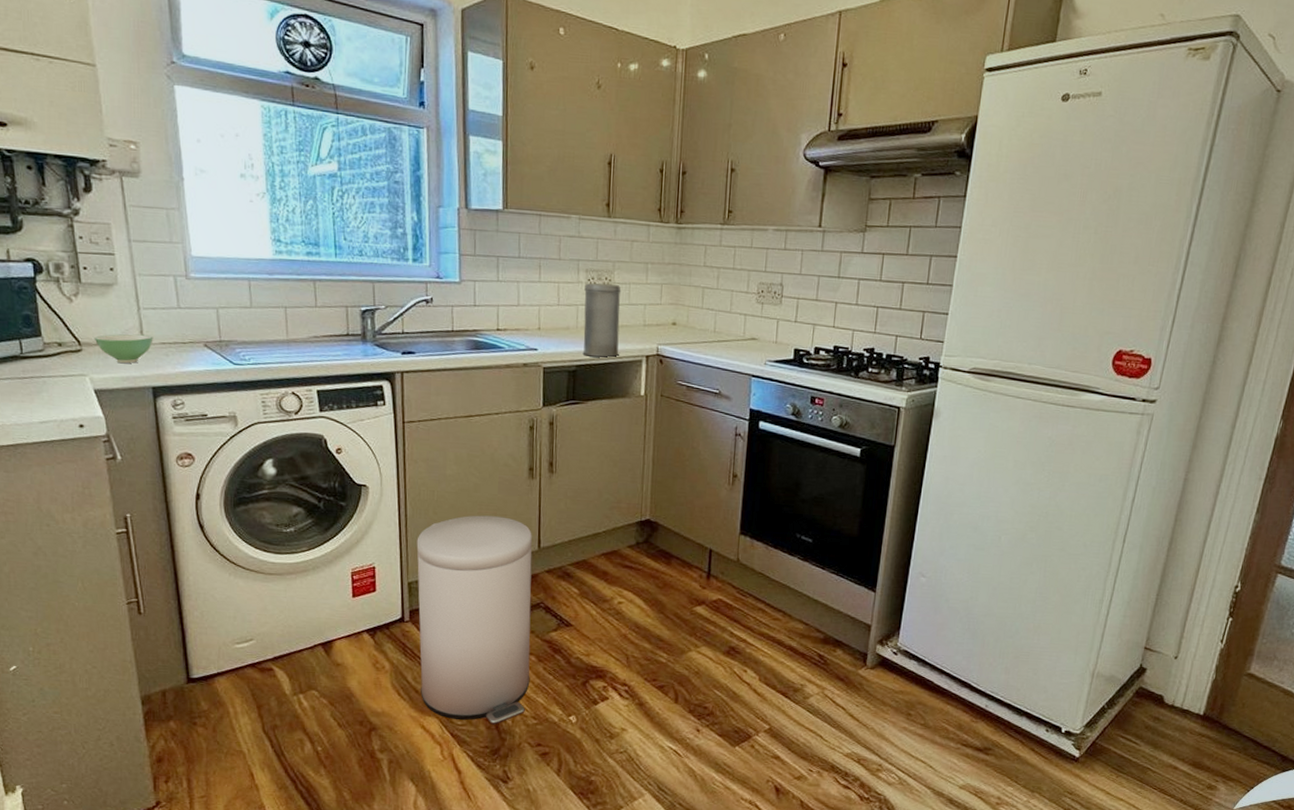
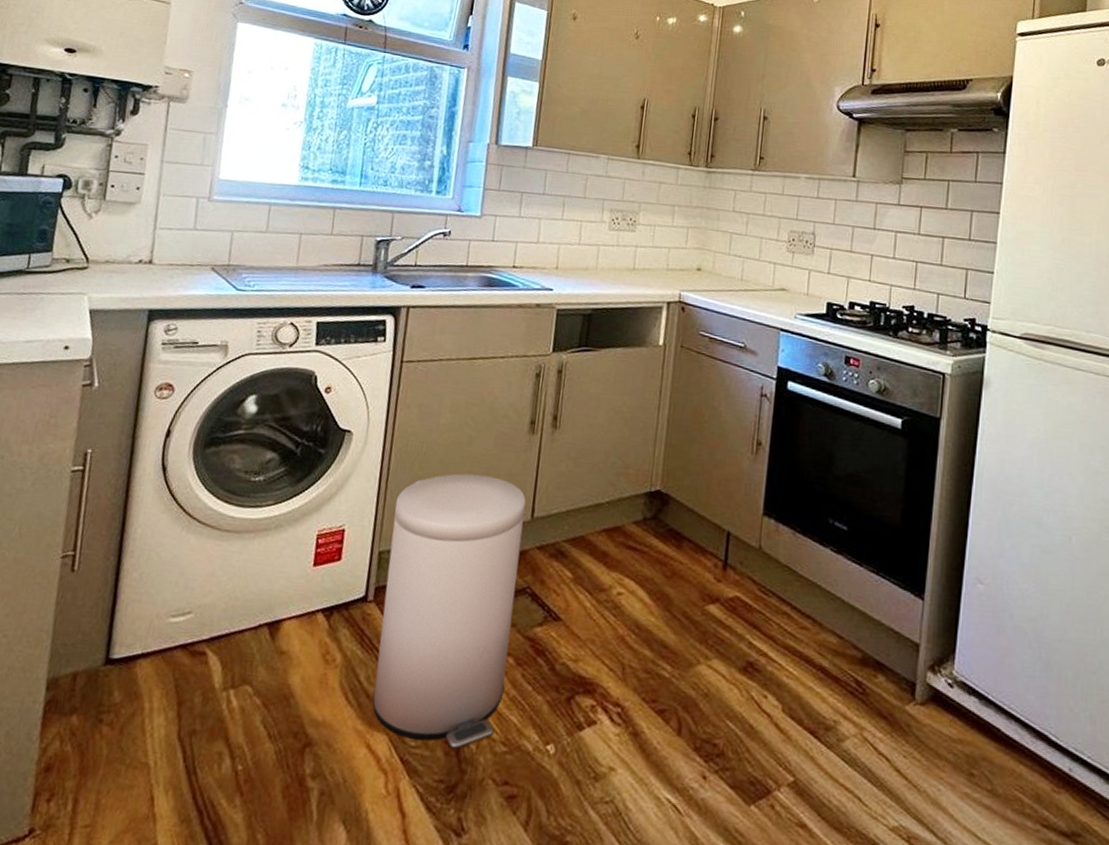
bowl: present [94,334,153,364] -> none [103,253,163,284]
canister: present [582,283,622,358] -> none [600,223,646,303]

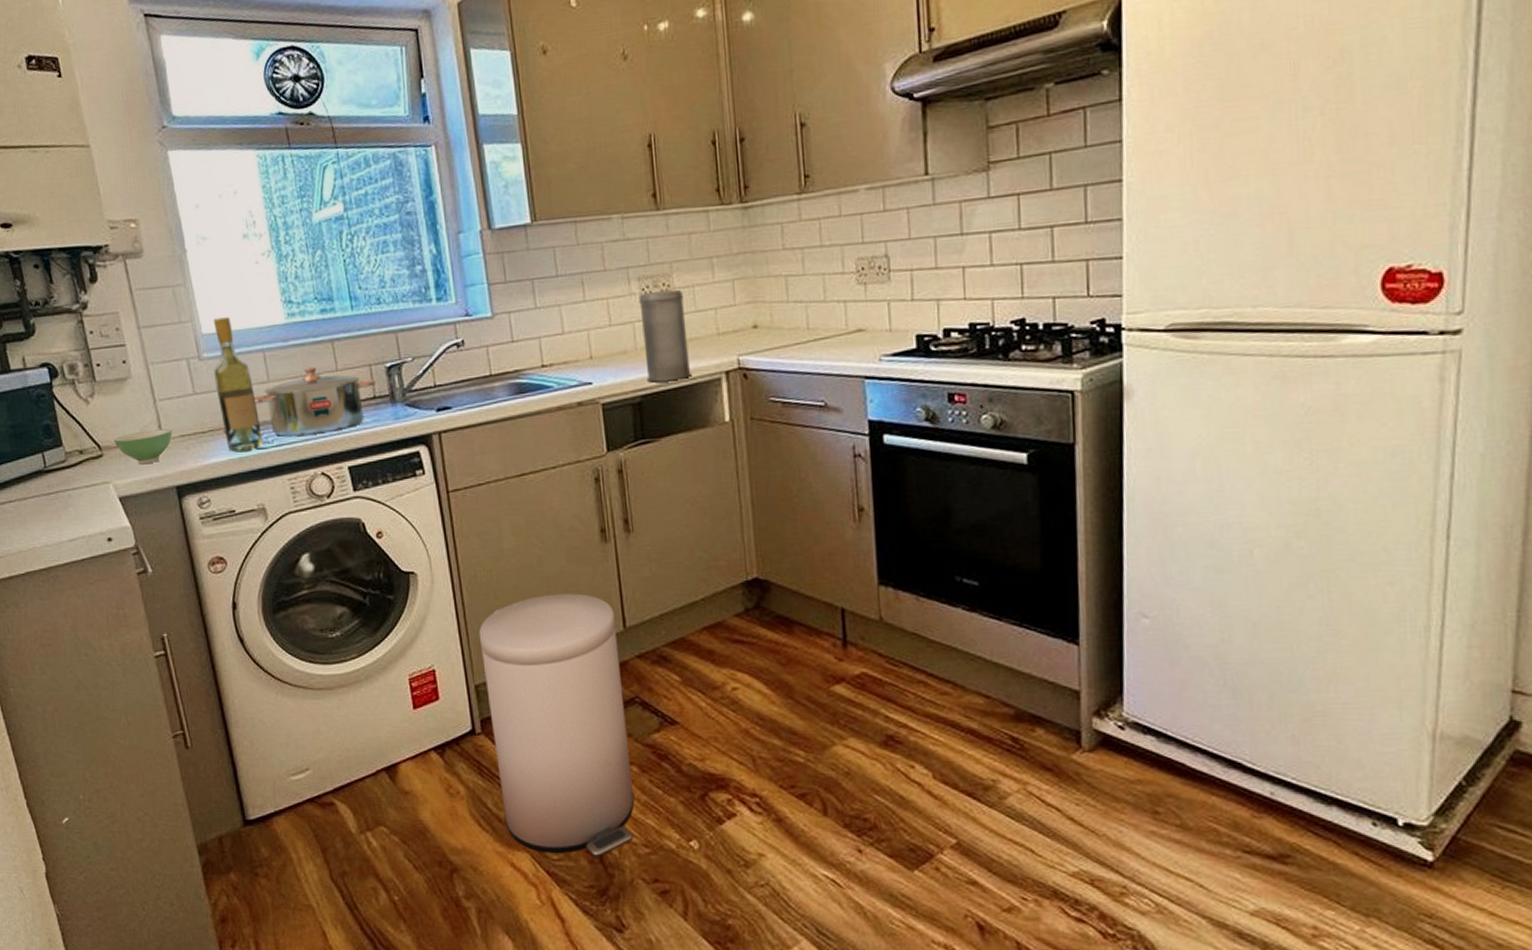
bowl: none [103,253,163,284] -> present [113,428,173,465]
bottle: none [209,168,253,290] -> present [213,317,264,453]
cooking pot: none [248,226,364,288] -> present [254,366,377,437]
canister: none [600,223,646,303] -> present [639,289,692,383]

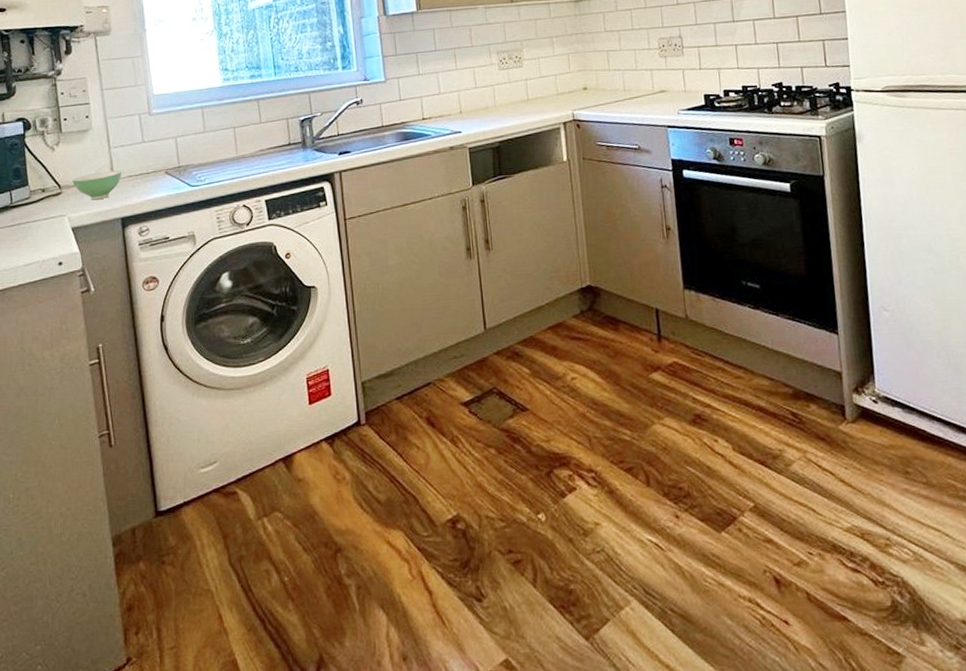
bottle: present [213,317,264,453] -> none [160,81,198,190]
cooking pot: present [254,366,377,437] -> none [192,120,292,176]
pedal bin: present [478,593,635,857] -> none [366,301,493,533]
canister: present [639,289,692,383] -> none [497,60,538,131]

